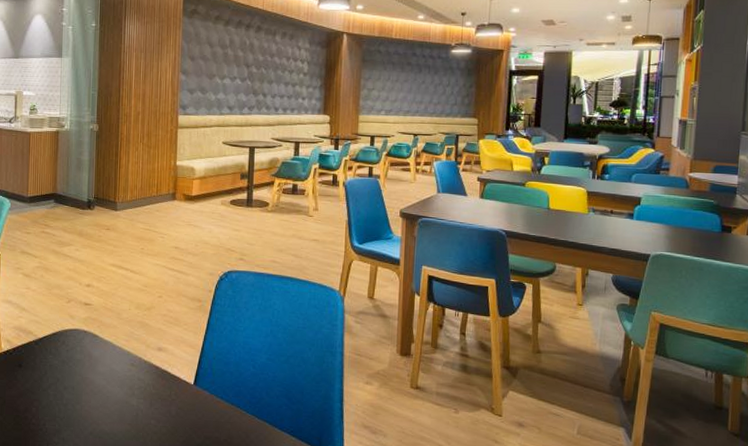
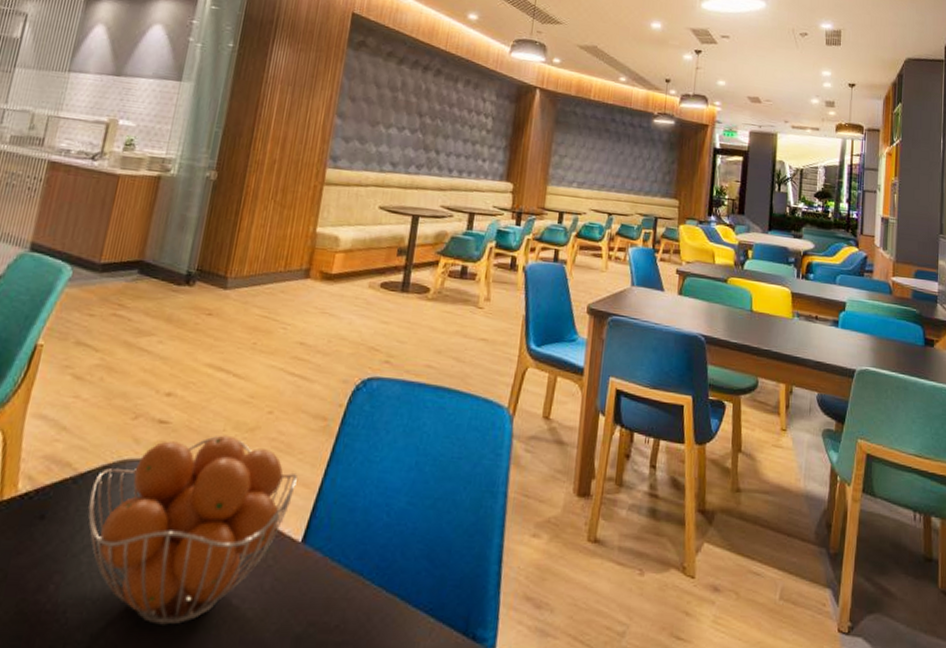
fruit basket: none [47,312,185,435] -> present [87,435,298,625]

